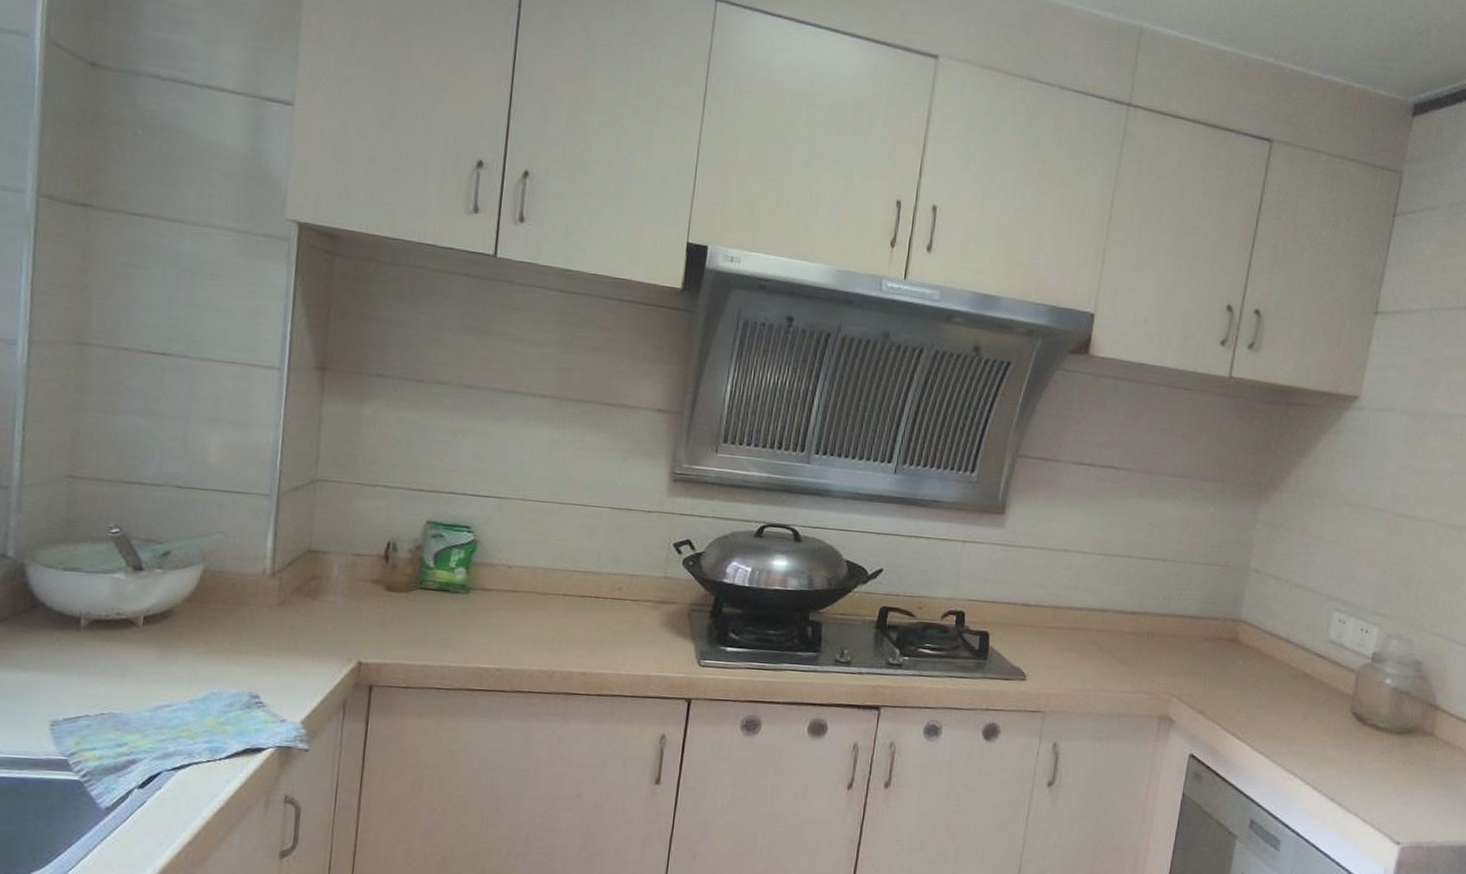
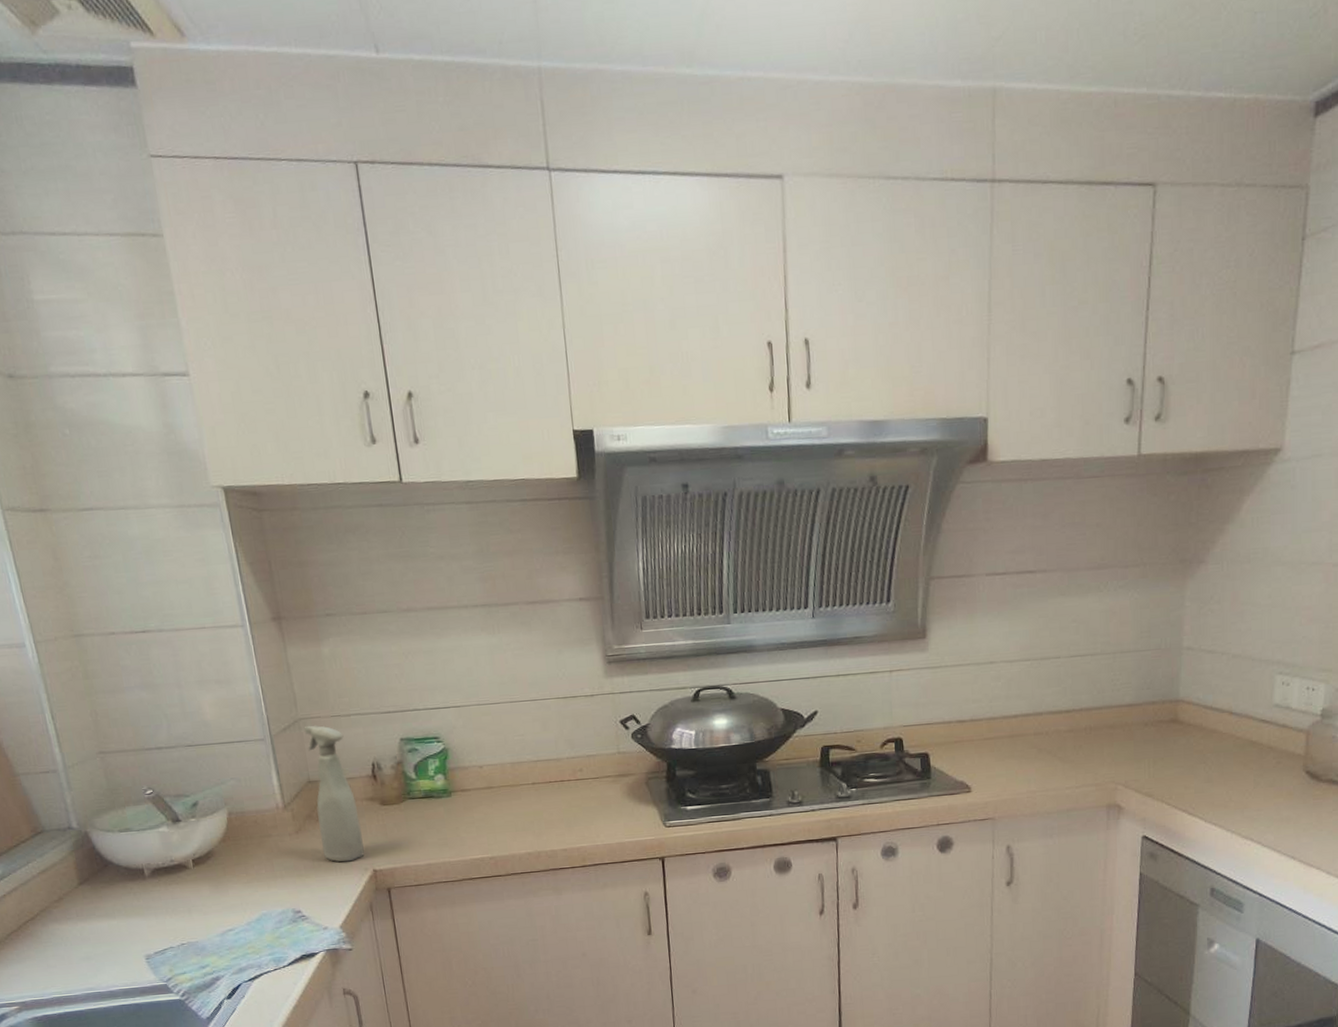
spray bottle: none [304,489,363,648] -> present [304,725,365,863]

